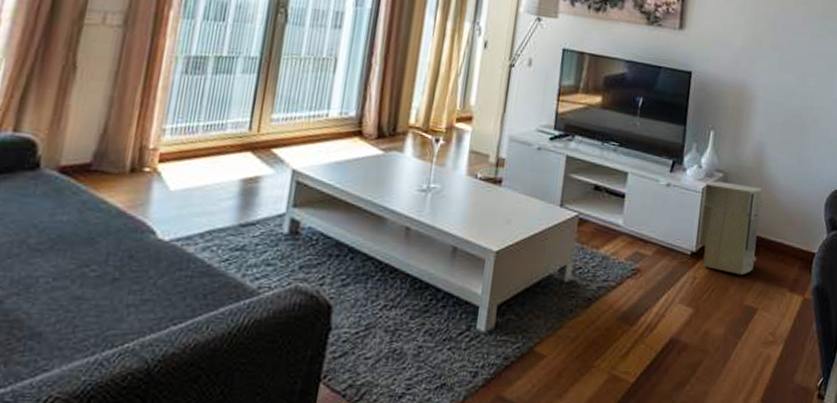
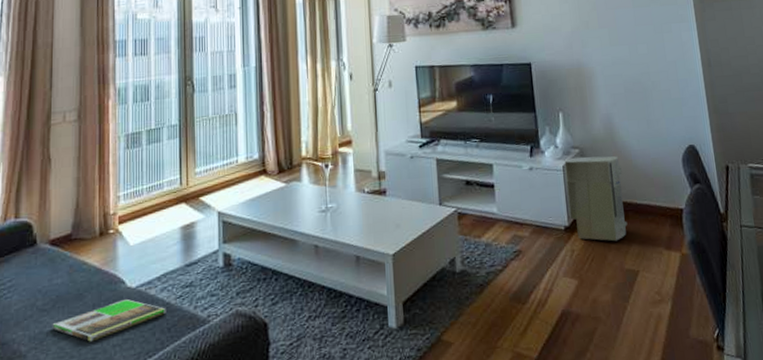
magazine: none [45,252,206,297] -> present [52,298,166,342]

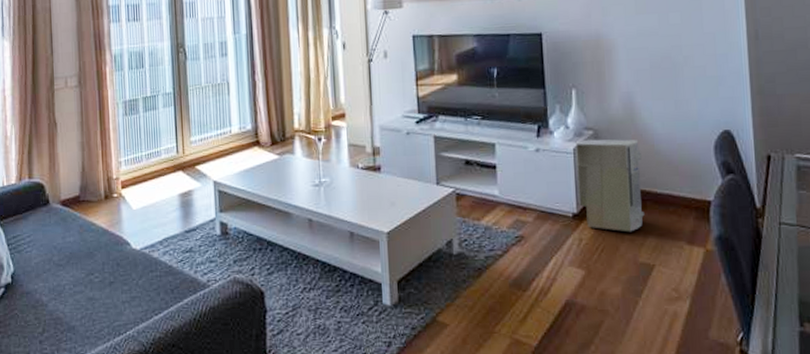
magazine: present [52,298,166,342] -> none [68,259,169,297]

